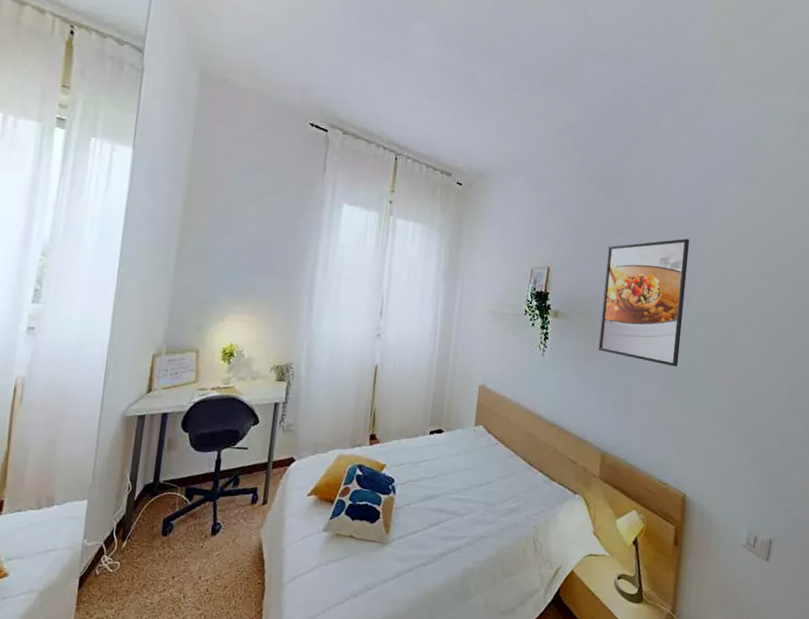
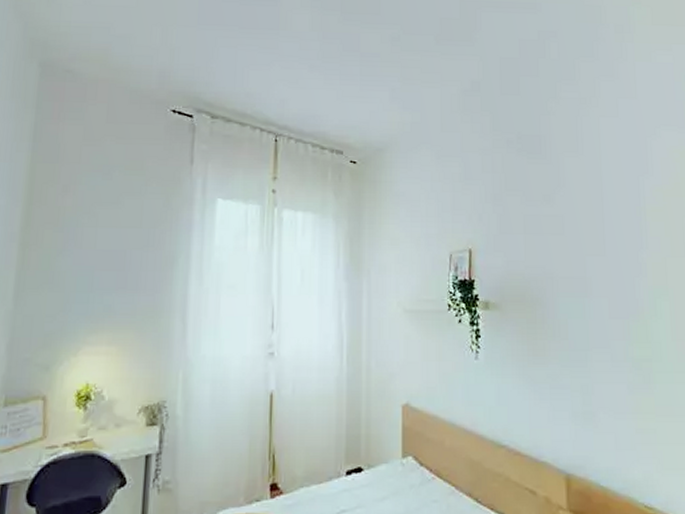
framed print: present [598,238,689,367] -> none [537,200,643,356]

